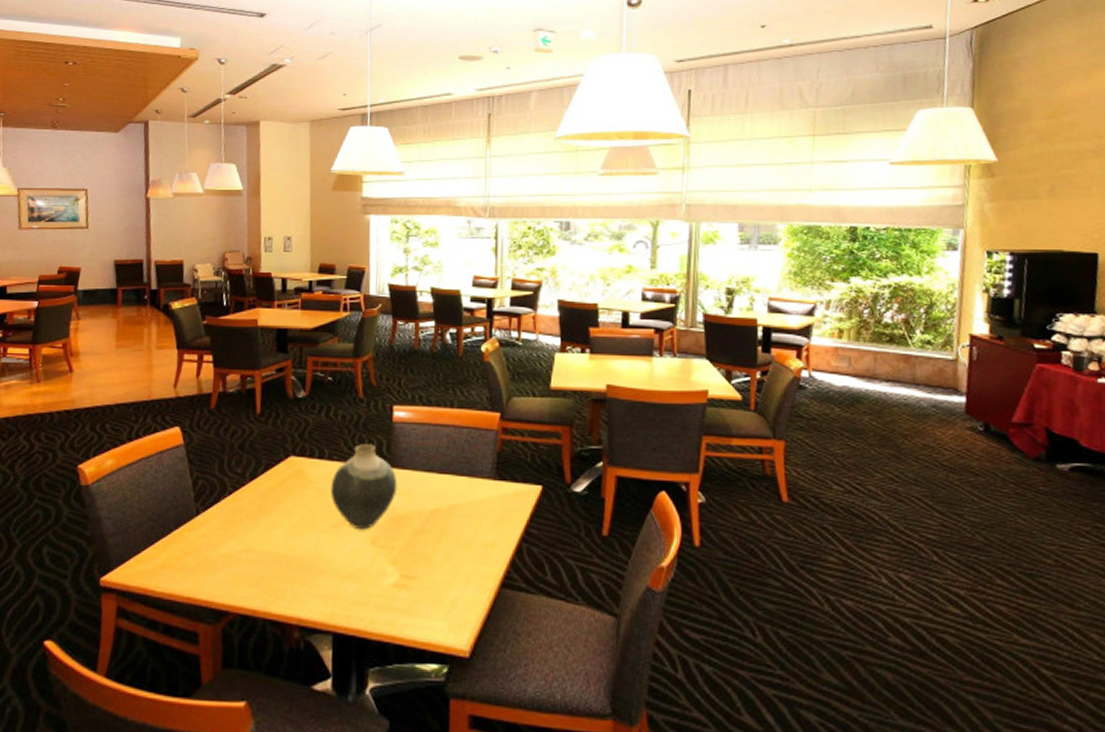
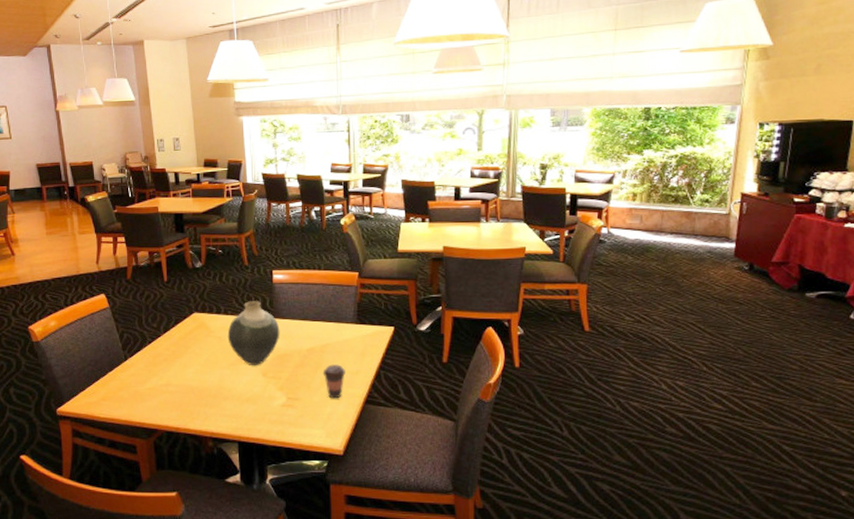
coffee cup: none [448,532,479,579] -> present [322,364,346,399]

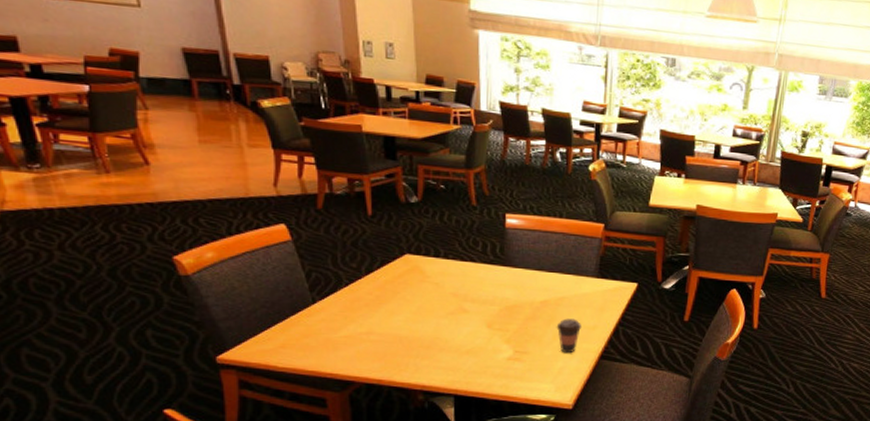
vase: present [227,301,280,365] -> none [447,245,511,316]

